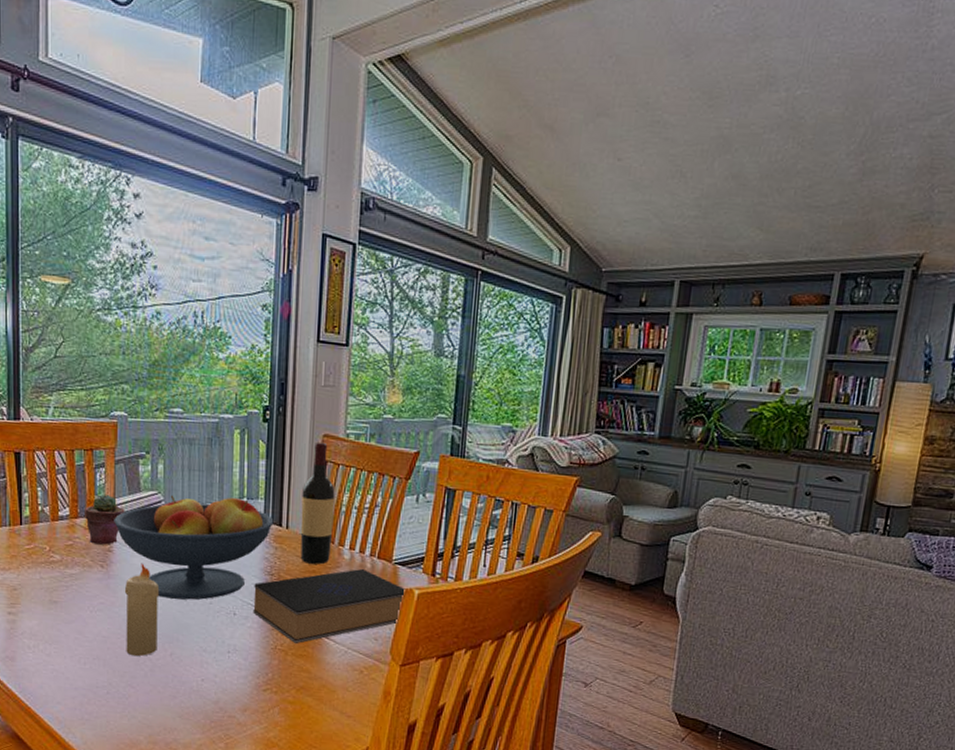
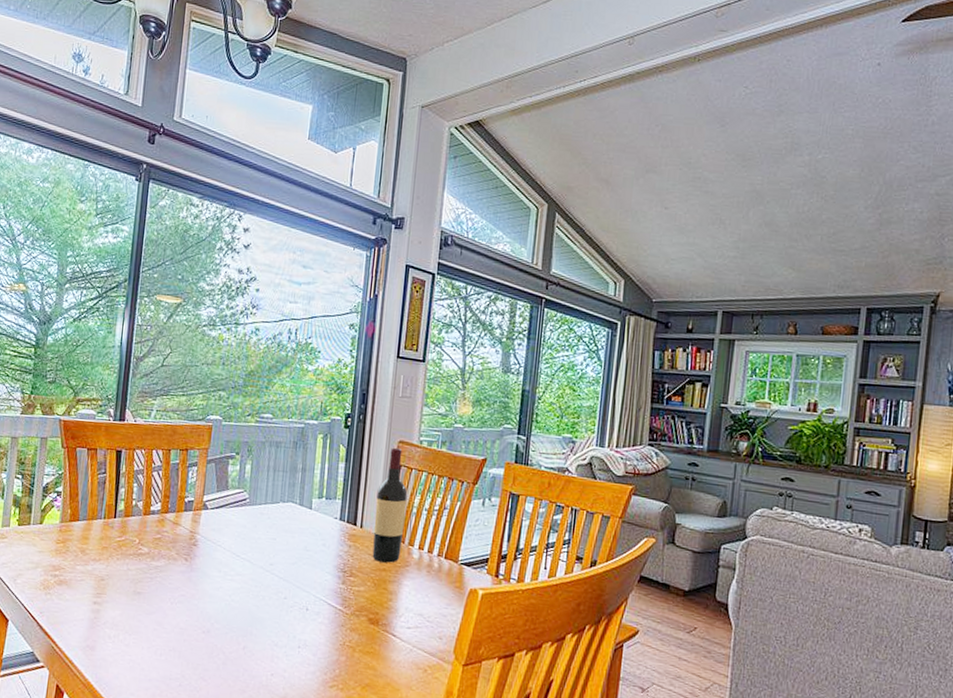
potted succulent: present [85,495,125,545] -> none [174,492,212,539]
fruit bowl: present [114,495,274,600] -> none [201,493,349,595]
candle: present [124,563,160,657] -> none [201,557,238,650]
book: present [253,568,407,644] -> none [325,568,471,641]

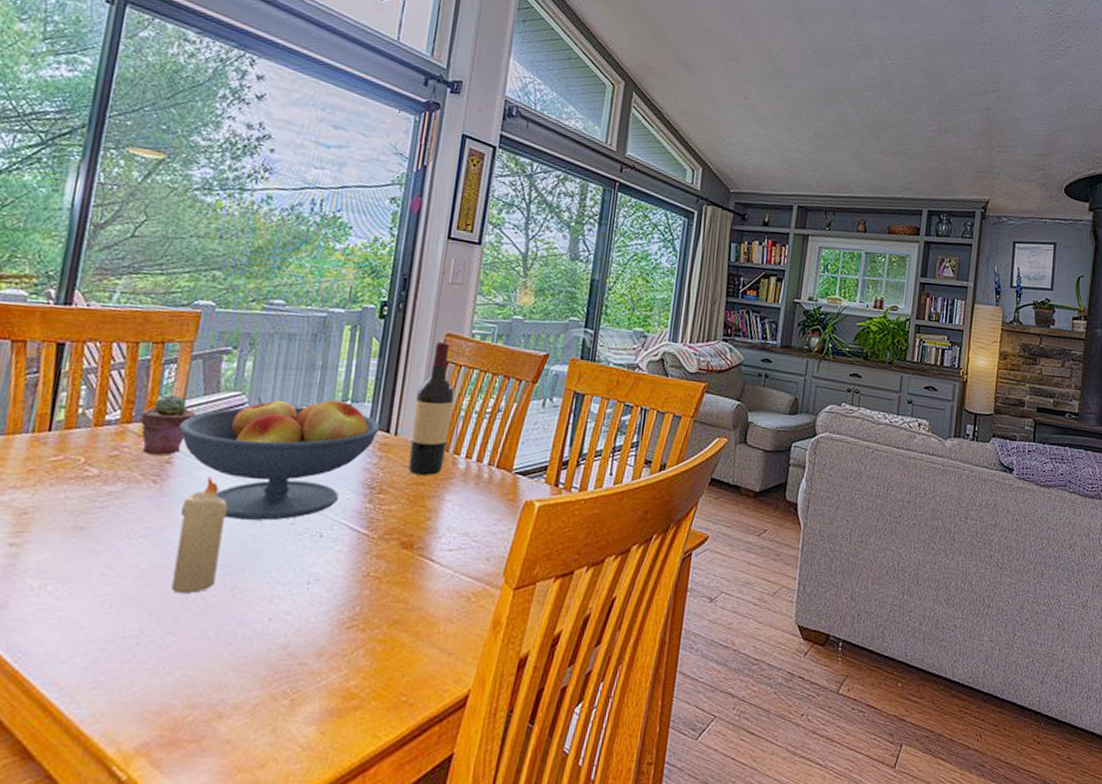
potted succulent: none [174,492,212,539] -> present [140,395,196,456]
fruit bowl: none [201,493,349,595] -> present [179,396,381,521]
candle: none [201,557,238,650] -> present [171,477,229,594]

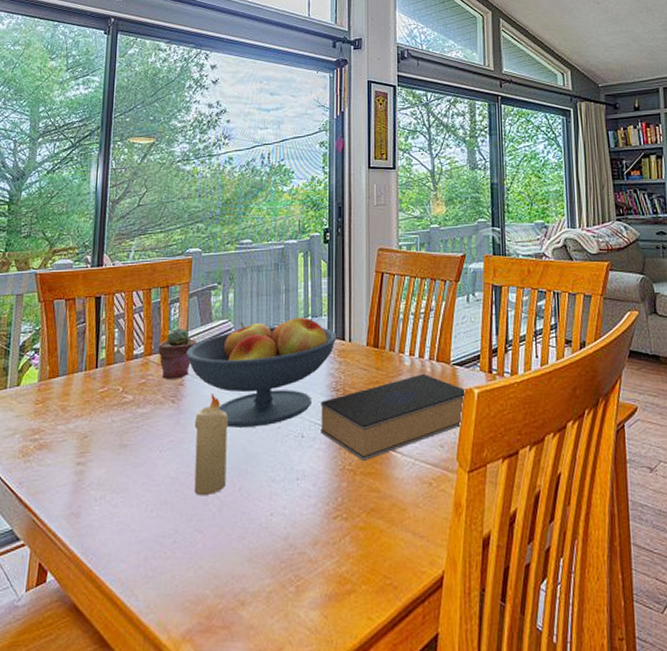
book: none [344,479,527,570] -> present [321,373,467,462]
wine bottle: present [408,341,455,476] -> none [362,255,393,375]

